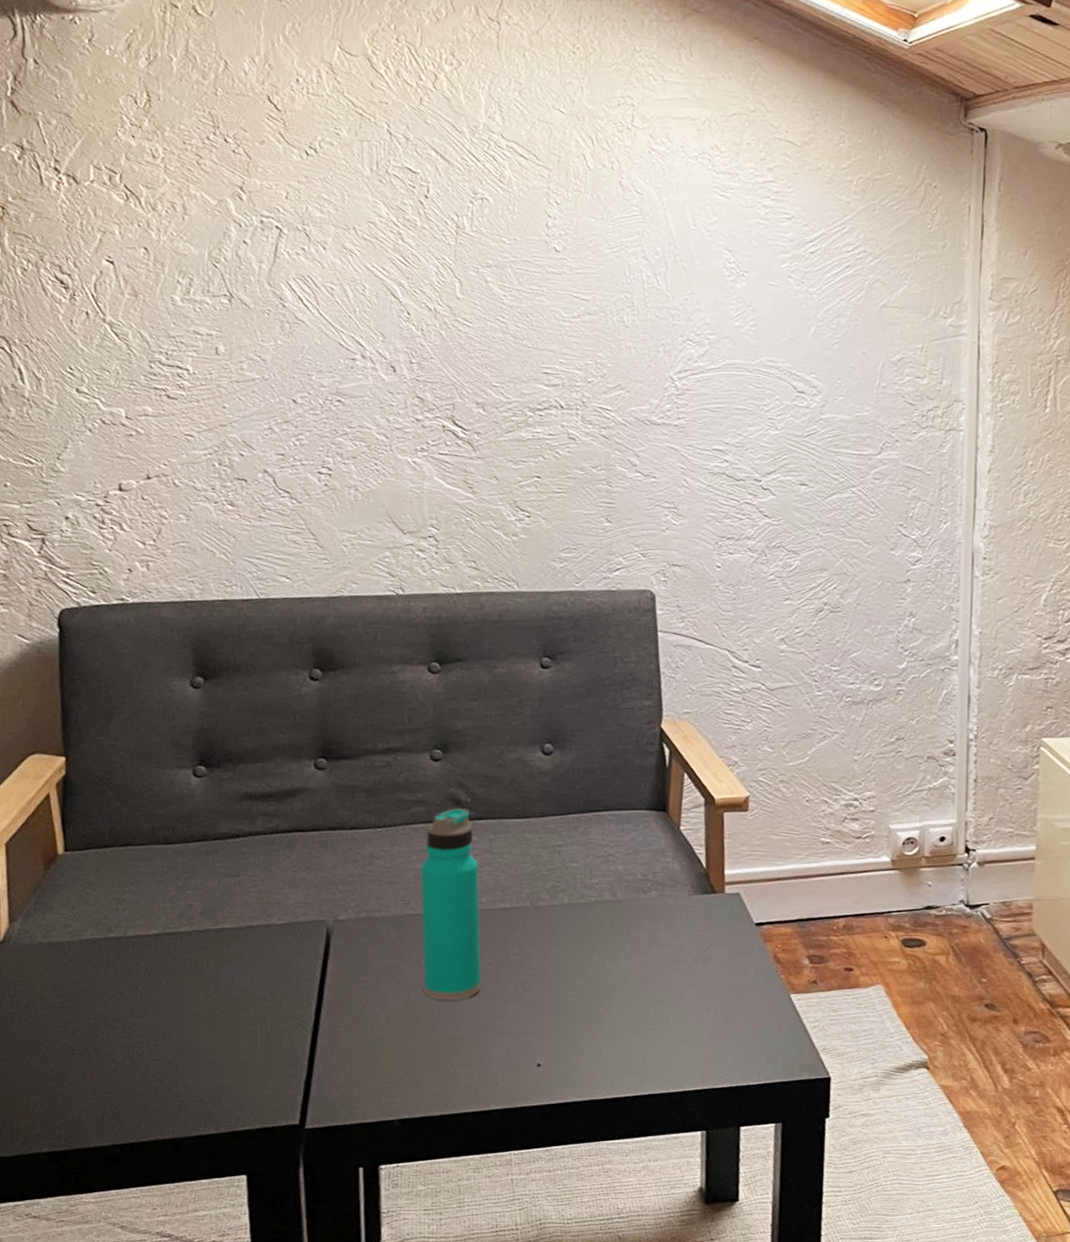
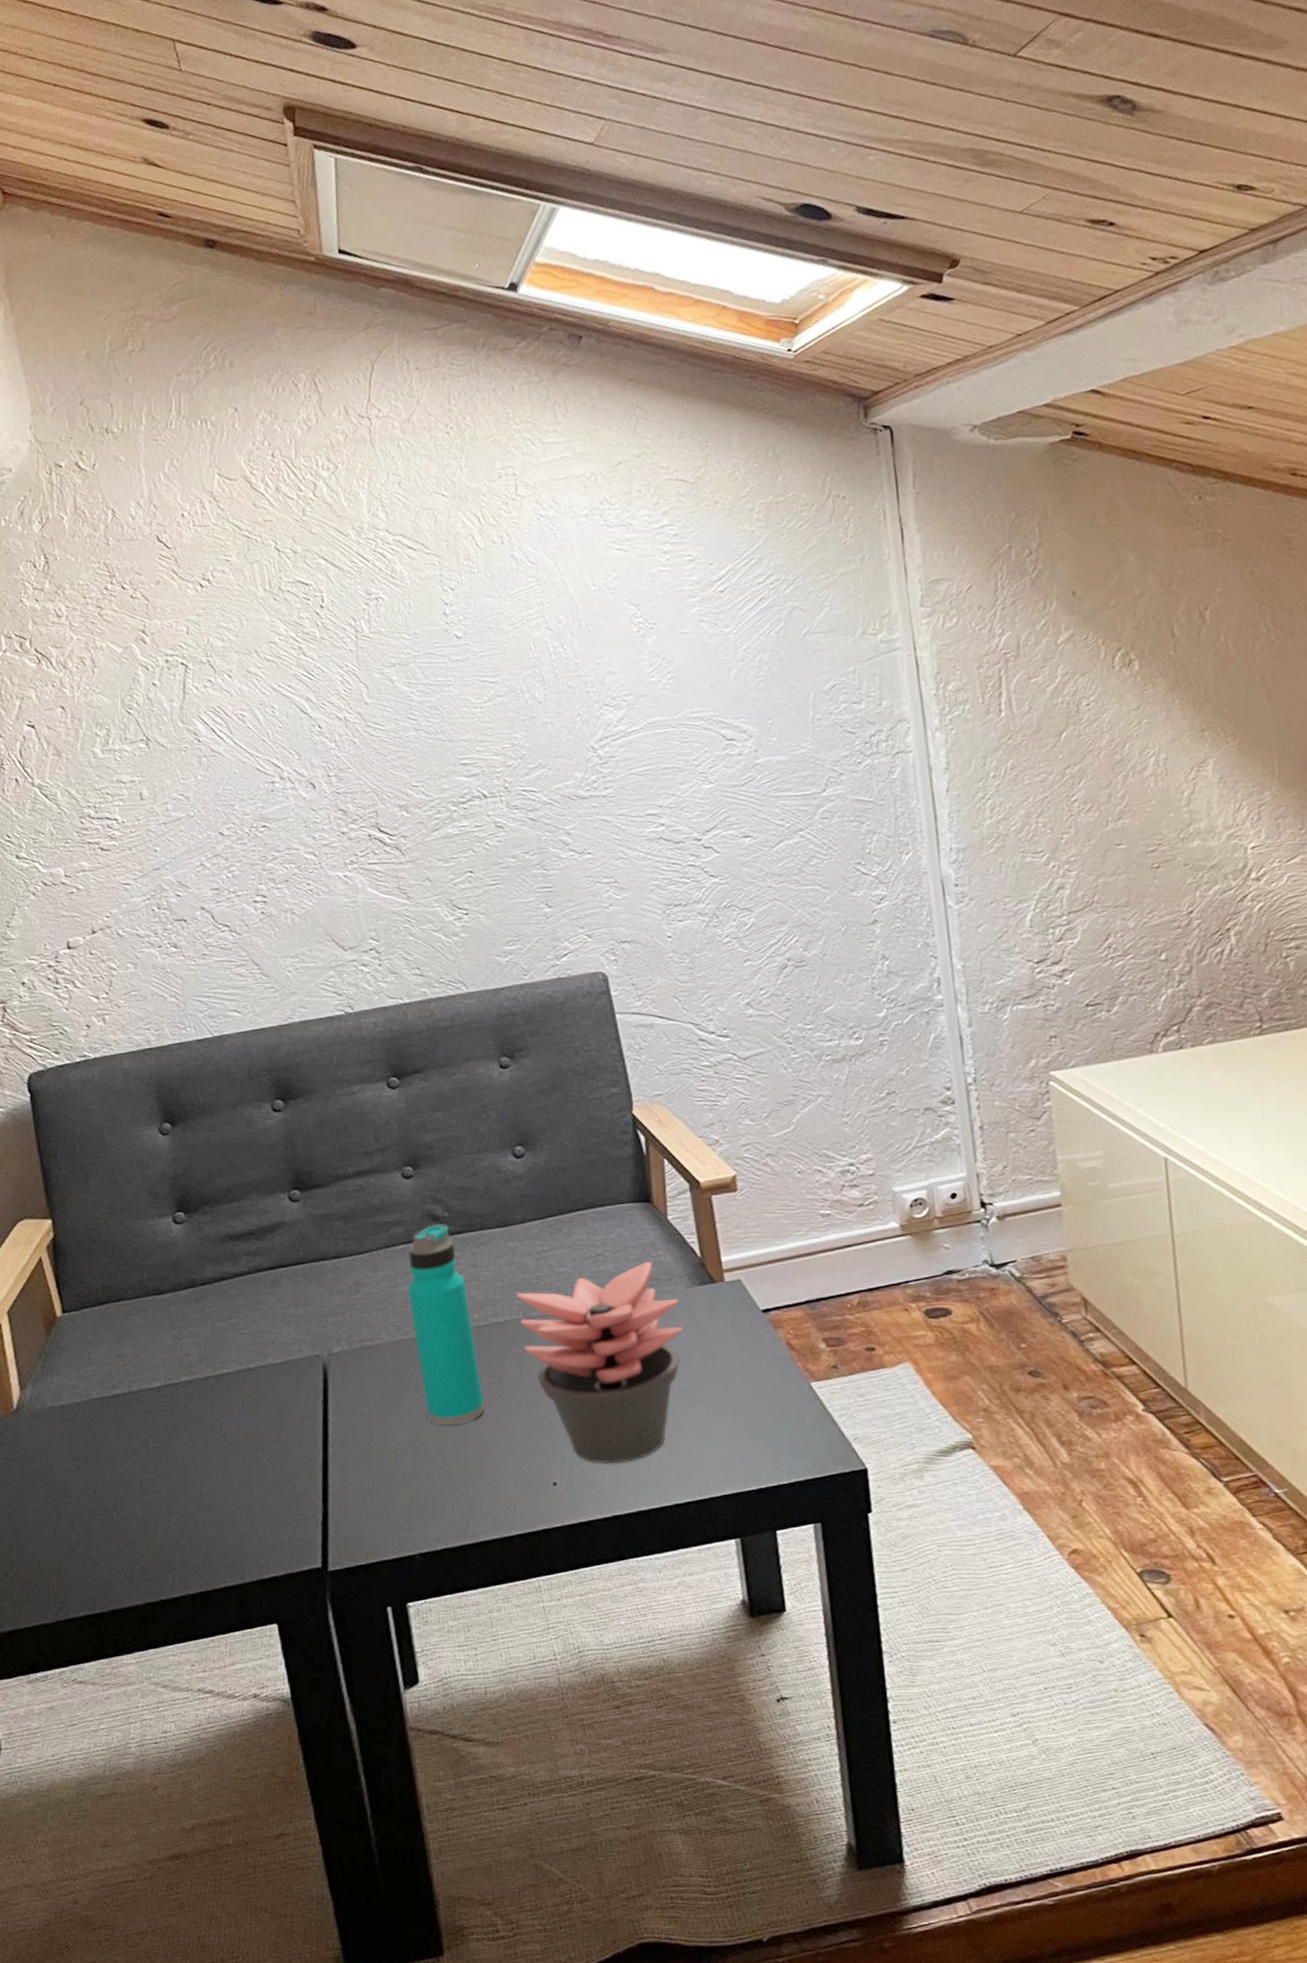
succulent plant: none [525,866,680,1051] -> present [515,1261,683,1464]

